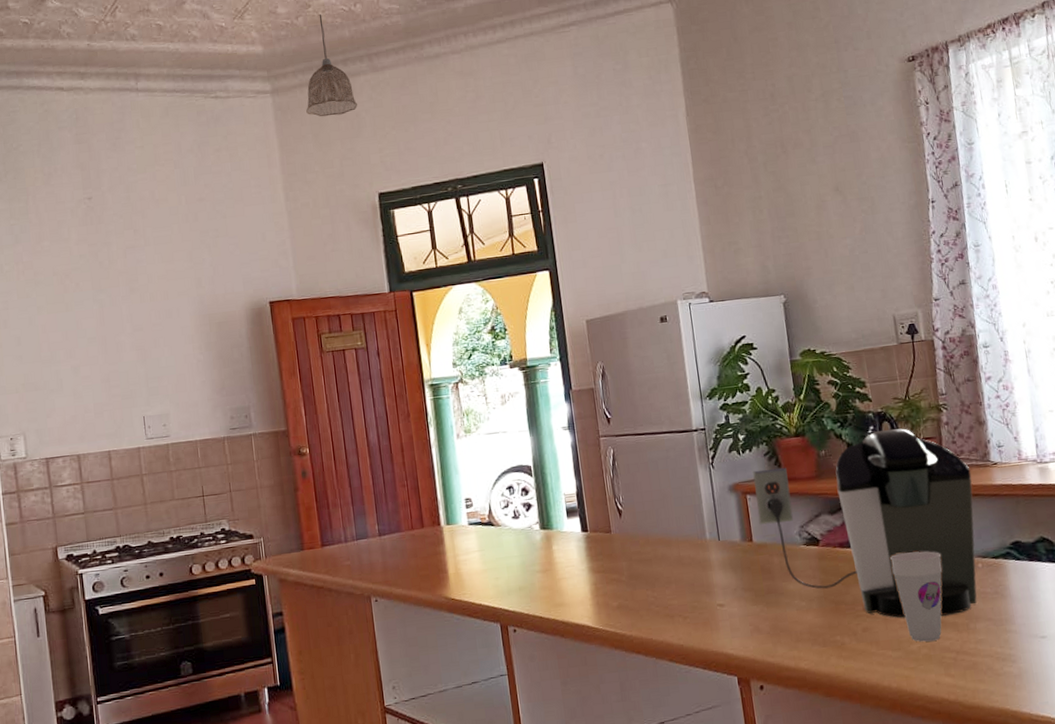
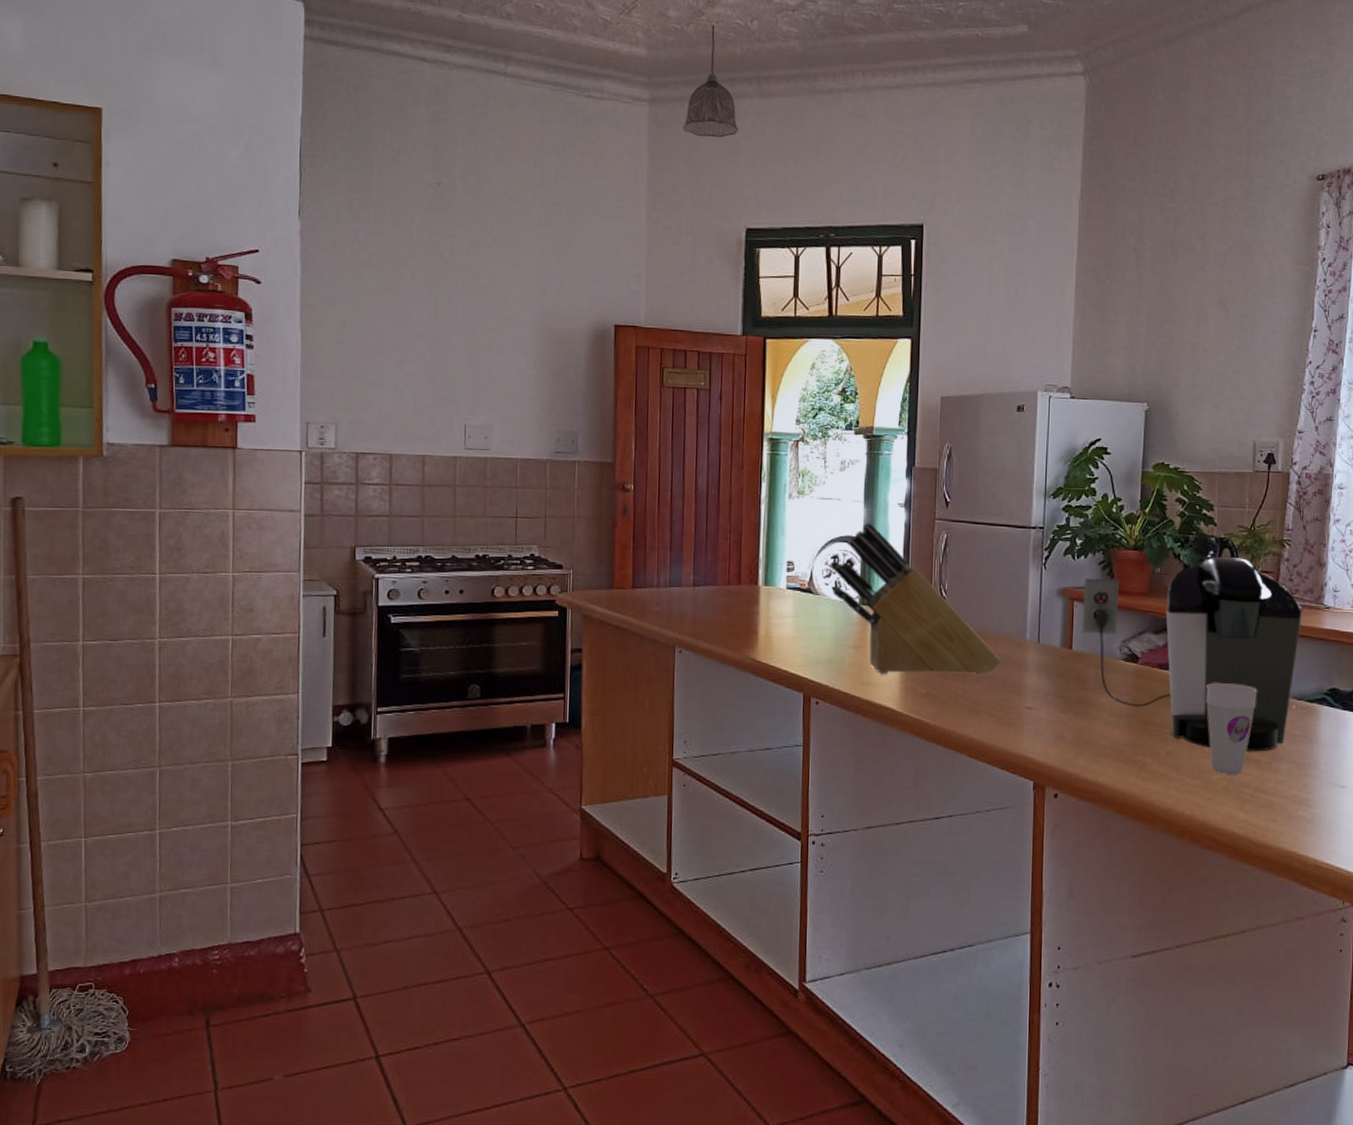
knife block: none [506,449,687,593] -> present [830,522,1002,675]

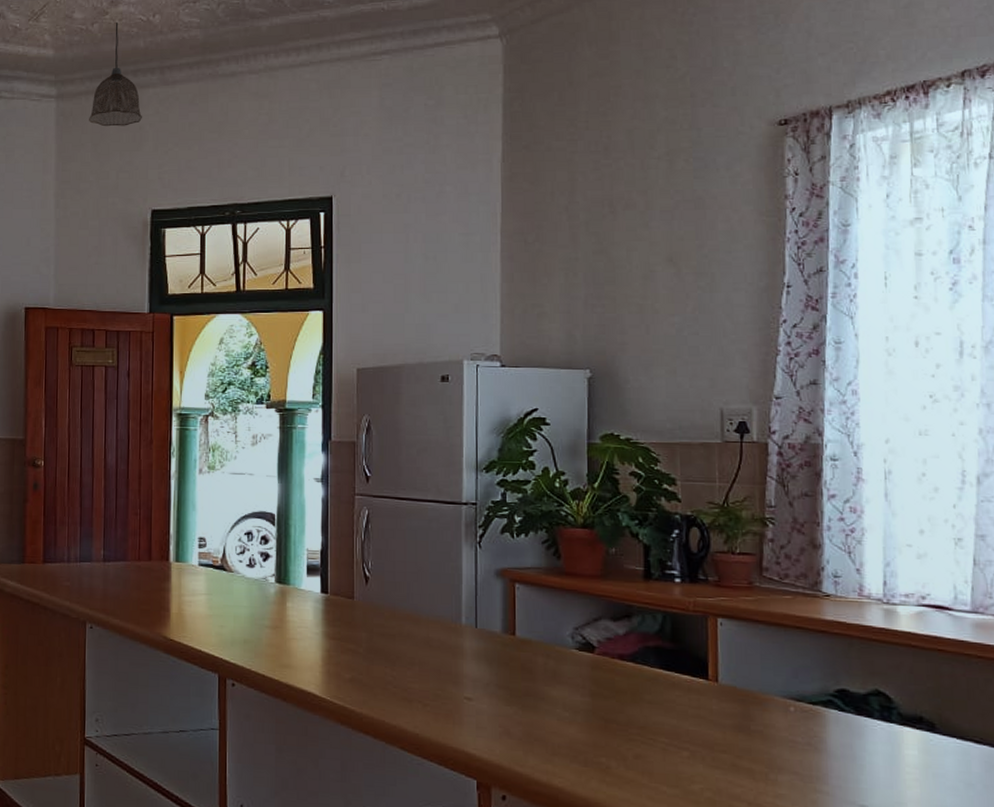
knife block: present [830,522,1002,675] -> none [243,498,435,661]
coffee maker: present [1082,557,1302,751] -> none [525,536,795,760]
cup: present [1206,683,1258,774] -> none [680,678,744,785]

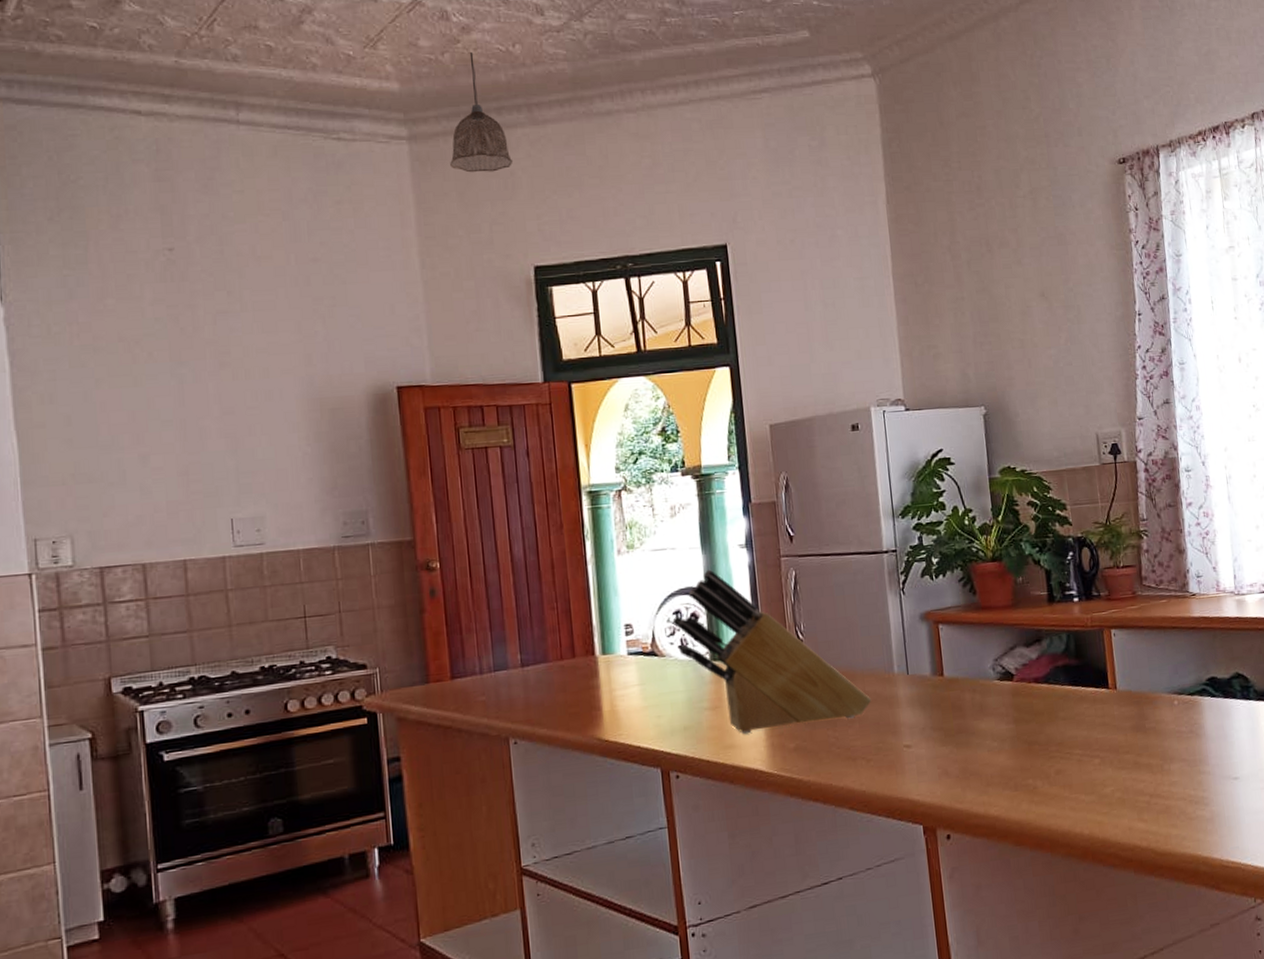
knife block: none [243,498,435,661] -> present [672,569,872,734]

